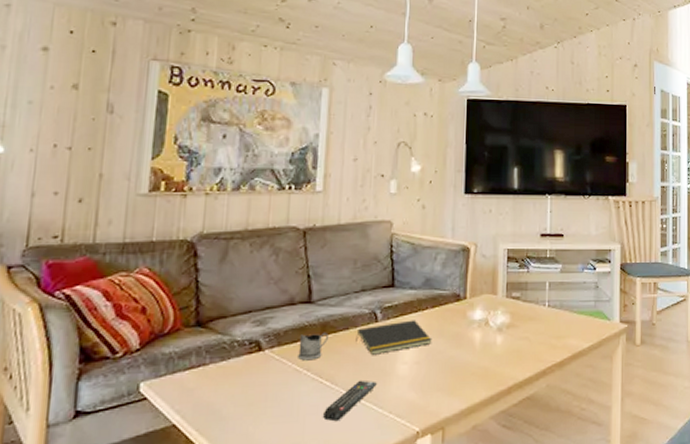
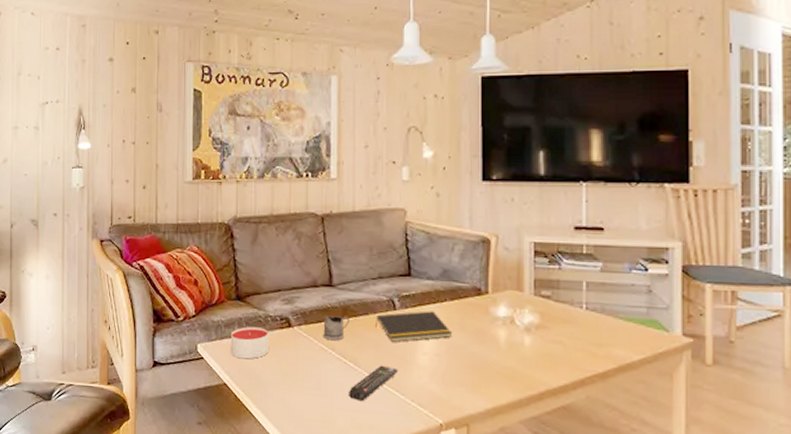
candle: none [183,355,234,394] -> present [230,326,268,360]

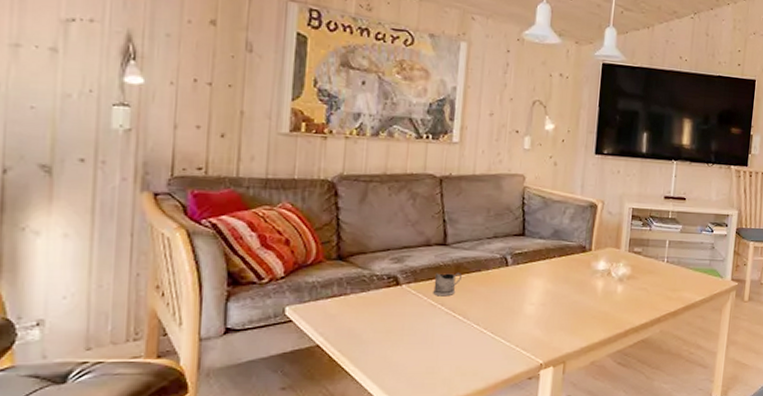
candle: present [230,326,268,360] -> none [326,286,373,319]
remote control: present [349,365,398,402] -> none [456,316,505,351]
notepad: present [375,311,453,342] -> none [487,266,558,295]

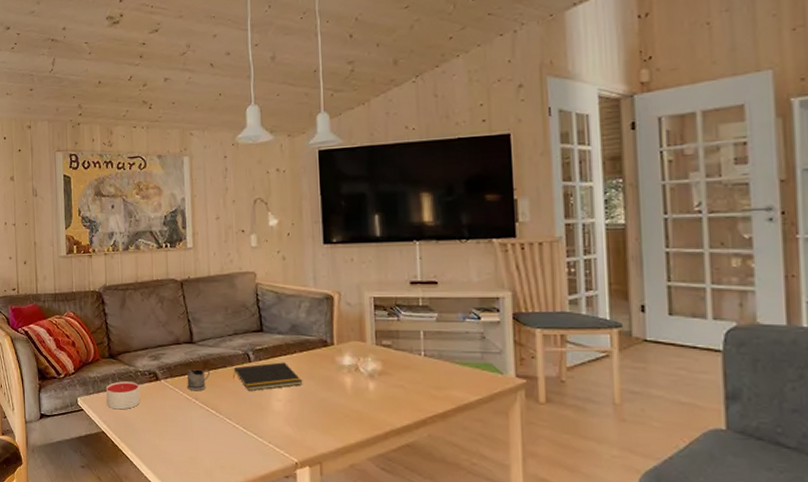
candle: none [326,286,373,319] -> present [105,381,140,410]
notepad: none [487,266,558,295] -> present [233,362,303,391]

